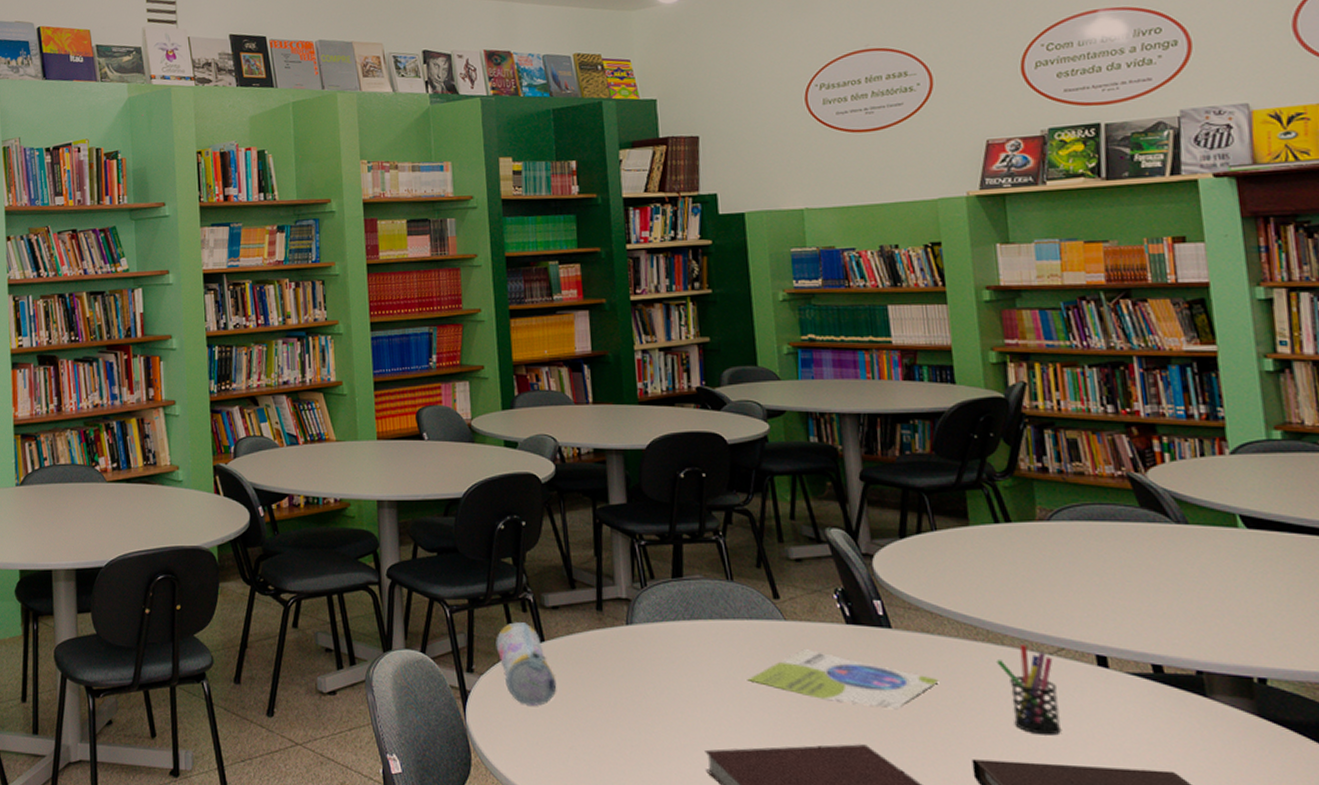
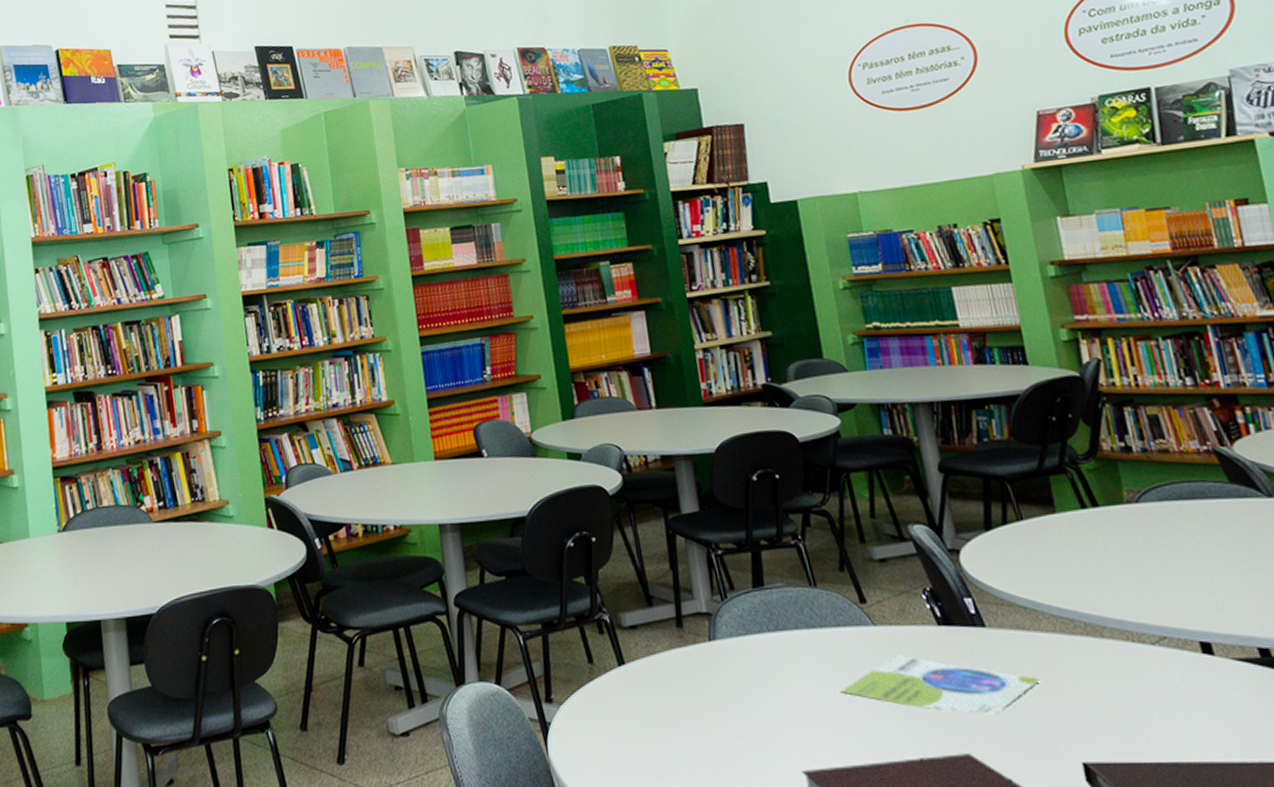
pencil case: present [496,622,557,706] -> none [573,645,642,734]
pen holder: present [996,644,1062,736] -> none [1096,636,1173,731]

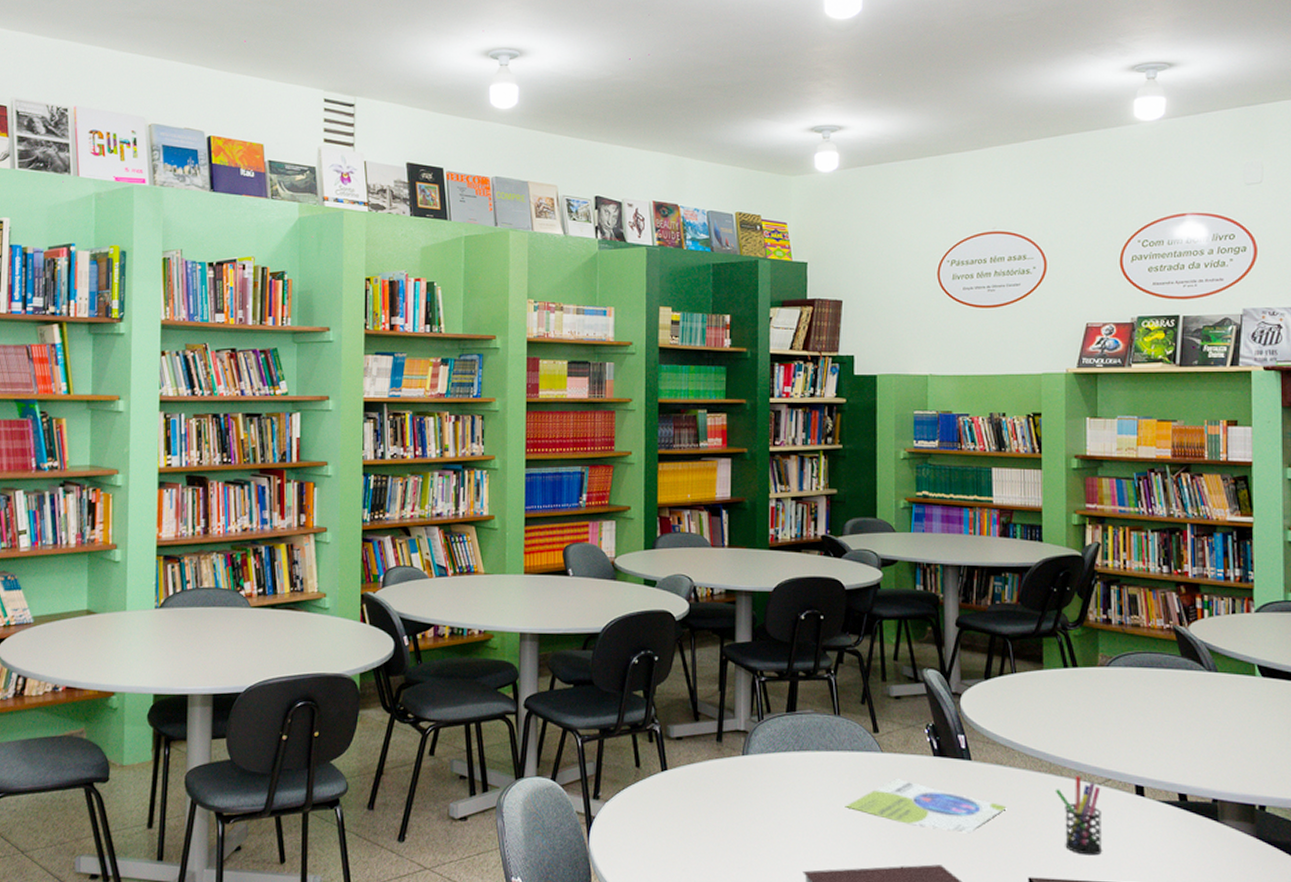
pen holder: none [1096,636,1173,731] -> present [1054,776,1103,856]

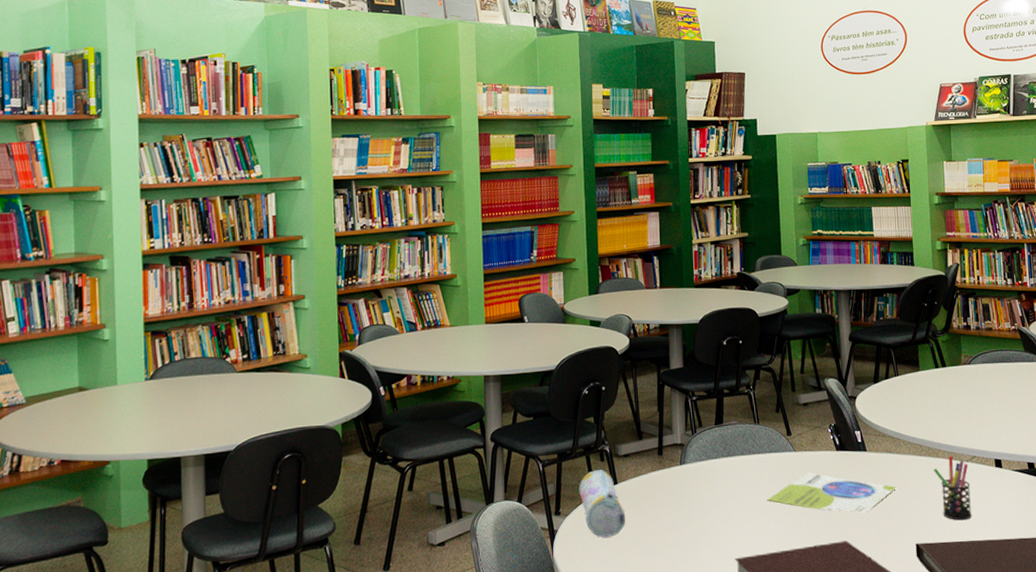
pencil case: none [622,752,675,831] -> present [579,470,626,538]

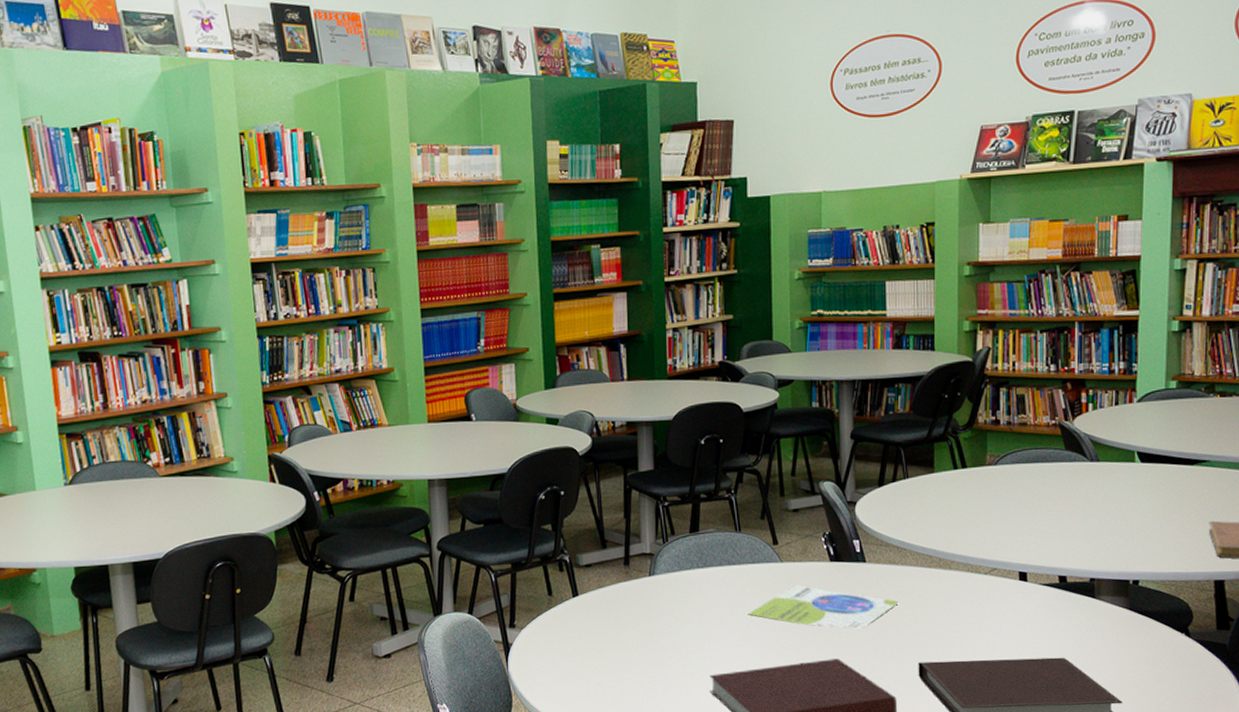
pencil case: present [579,470,626,538] -> none [535,581,588,652]
pen holder: present [933,456,972,521] -> none [943,568,988,639]

